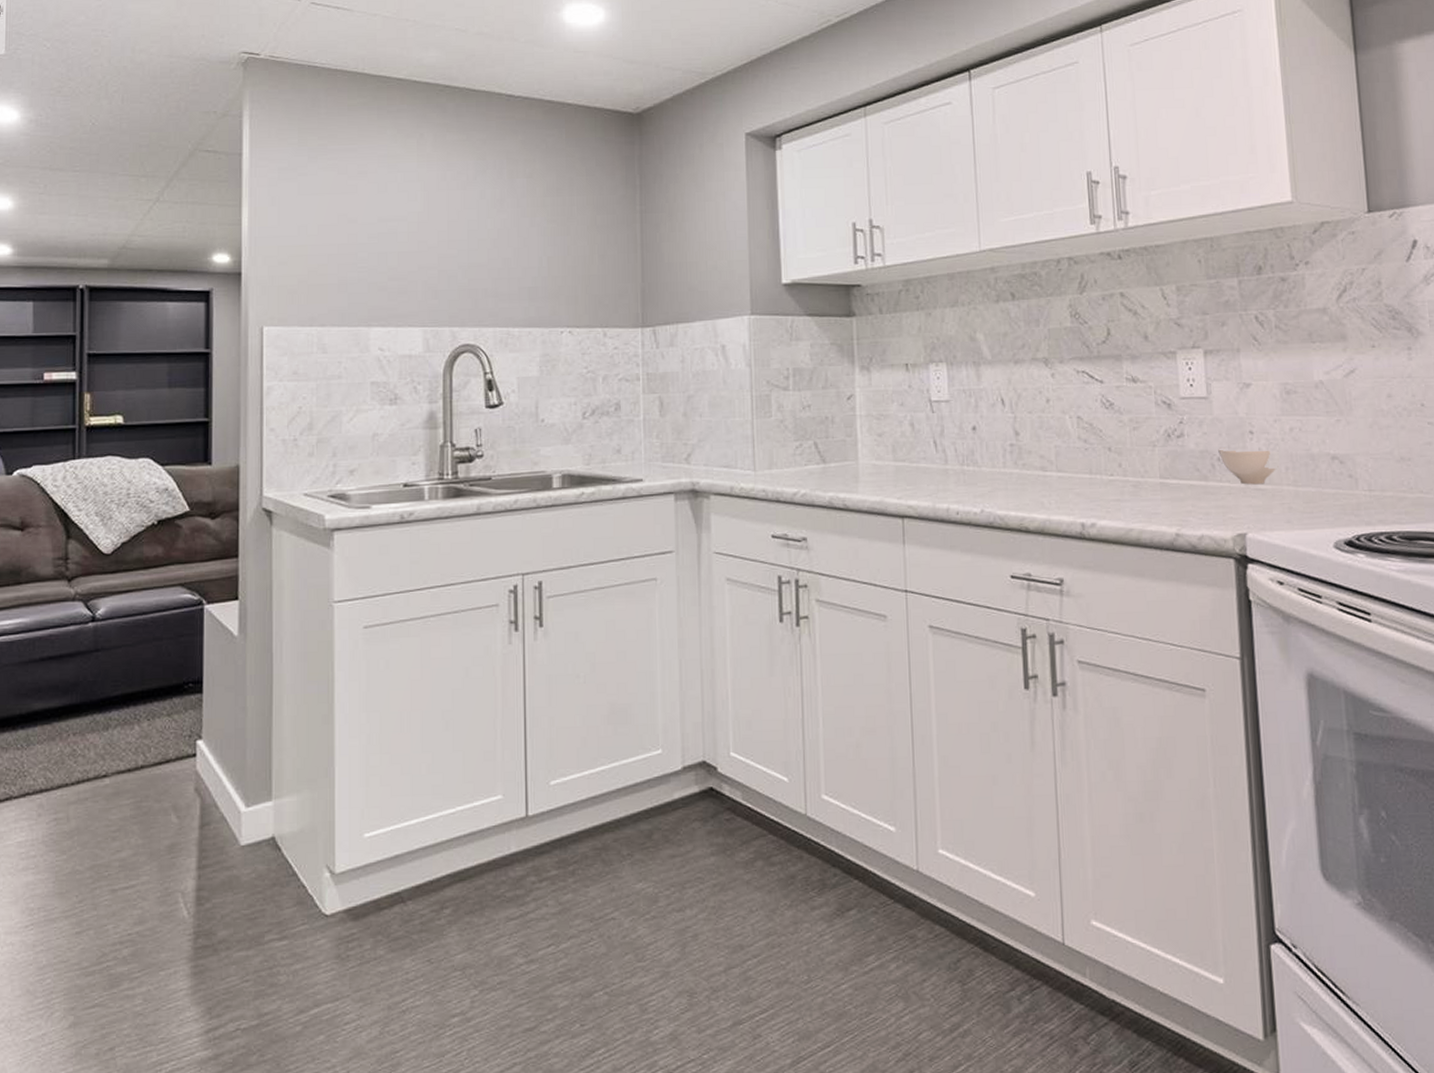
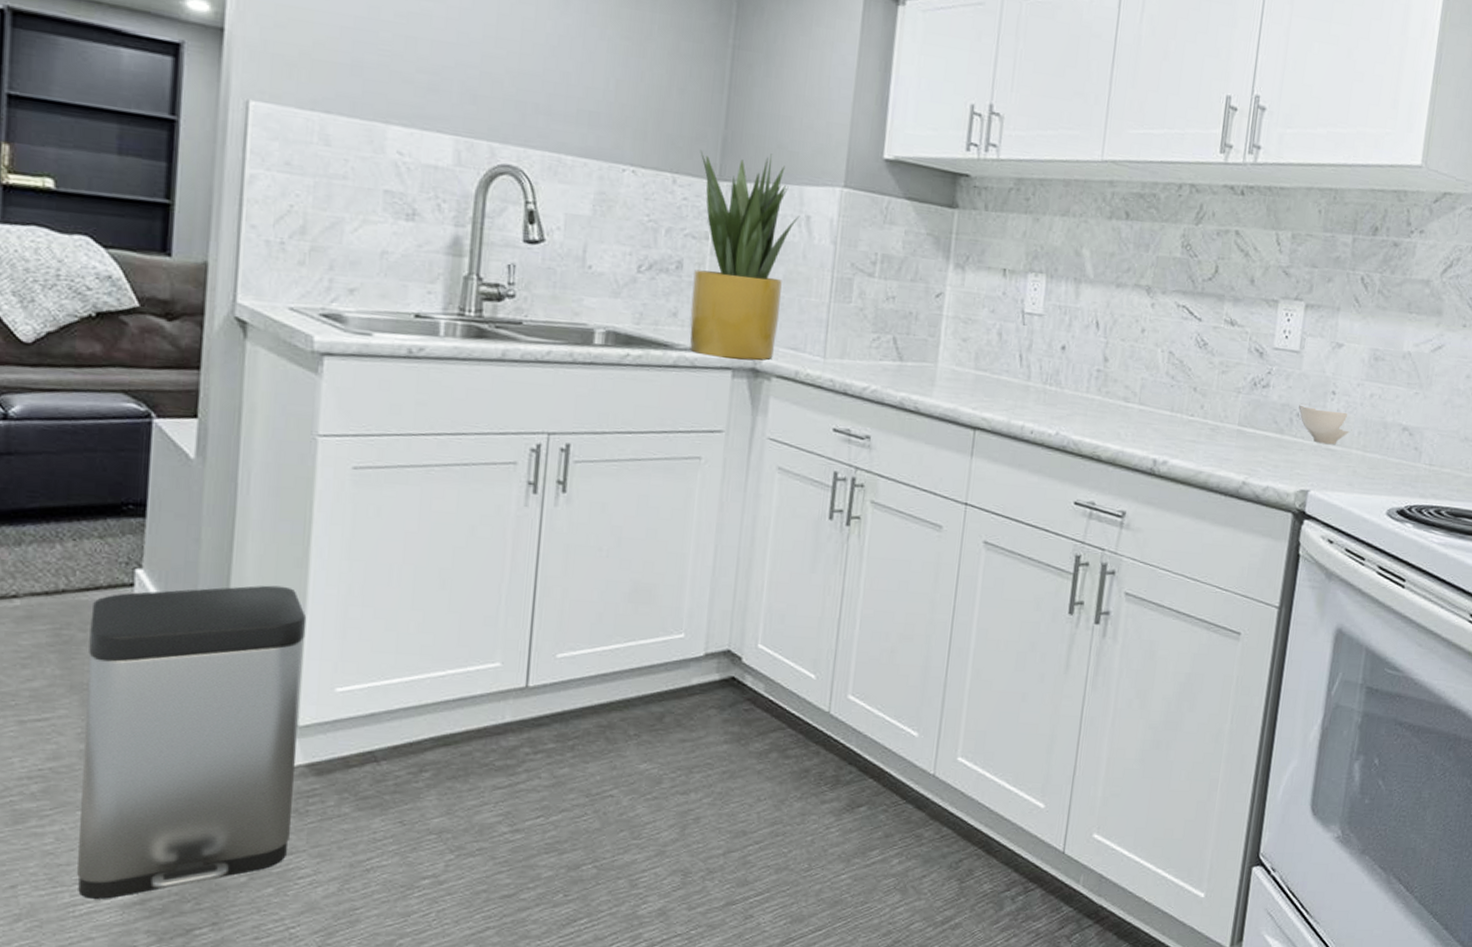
pedal bin: none [162,742,336,1057] -> present [77,585,307,899]
planter: none [623,296,716,484] -> present [689,151,800,361]

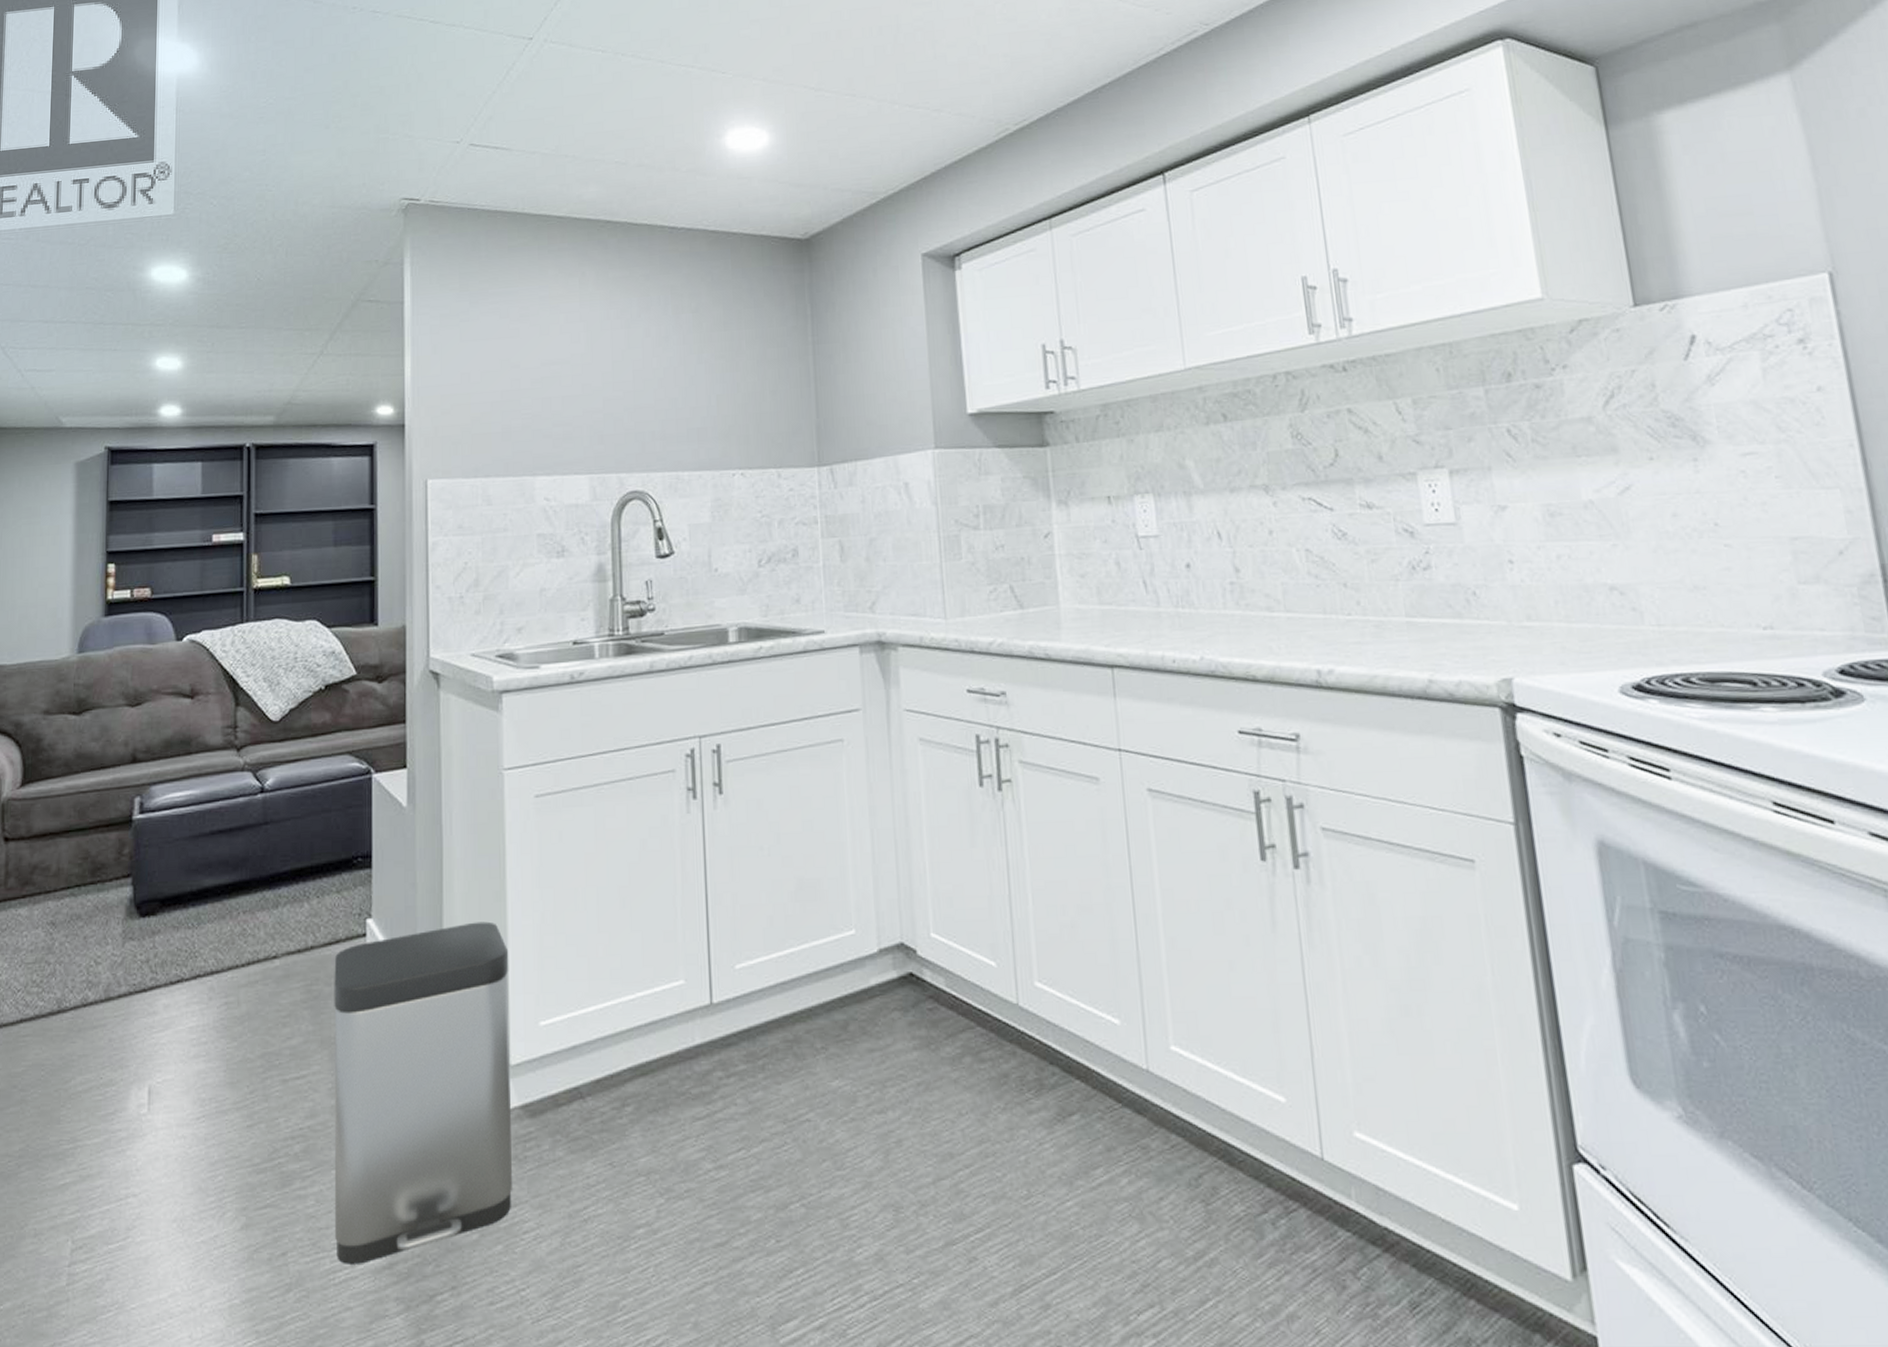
planter: present [689,151,800,361] -> none [798,431,899,636]
bowl: present [1299,404,1352,445] -> none [1473,580,1546,622]

